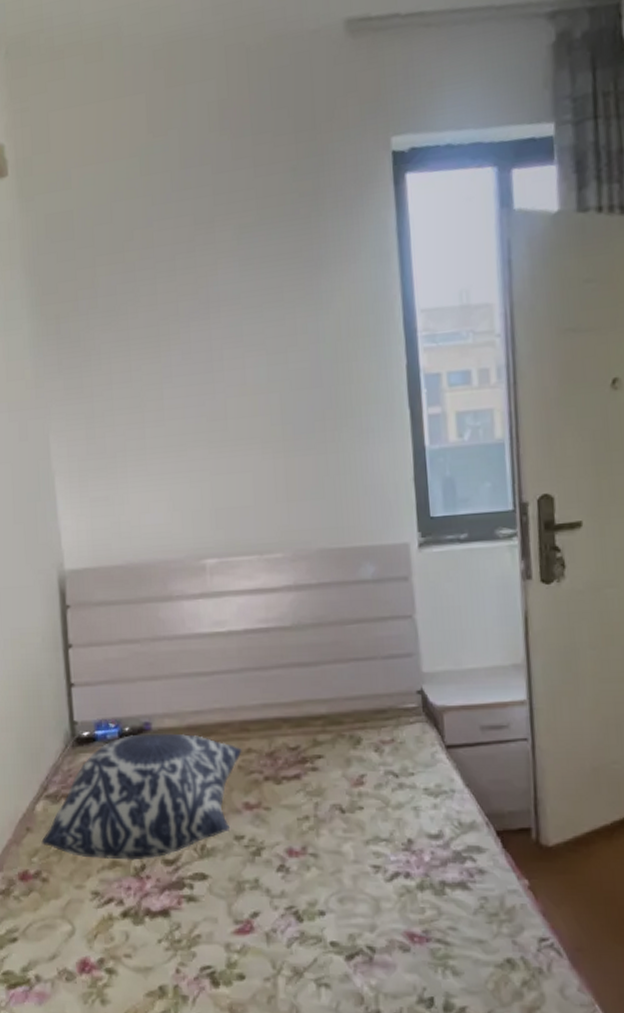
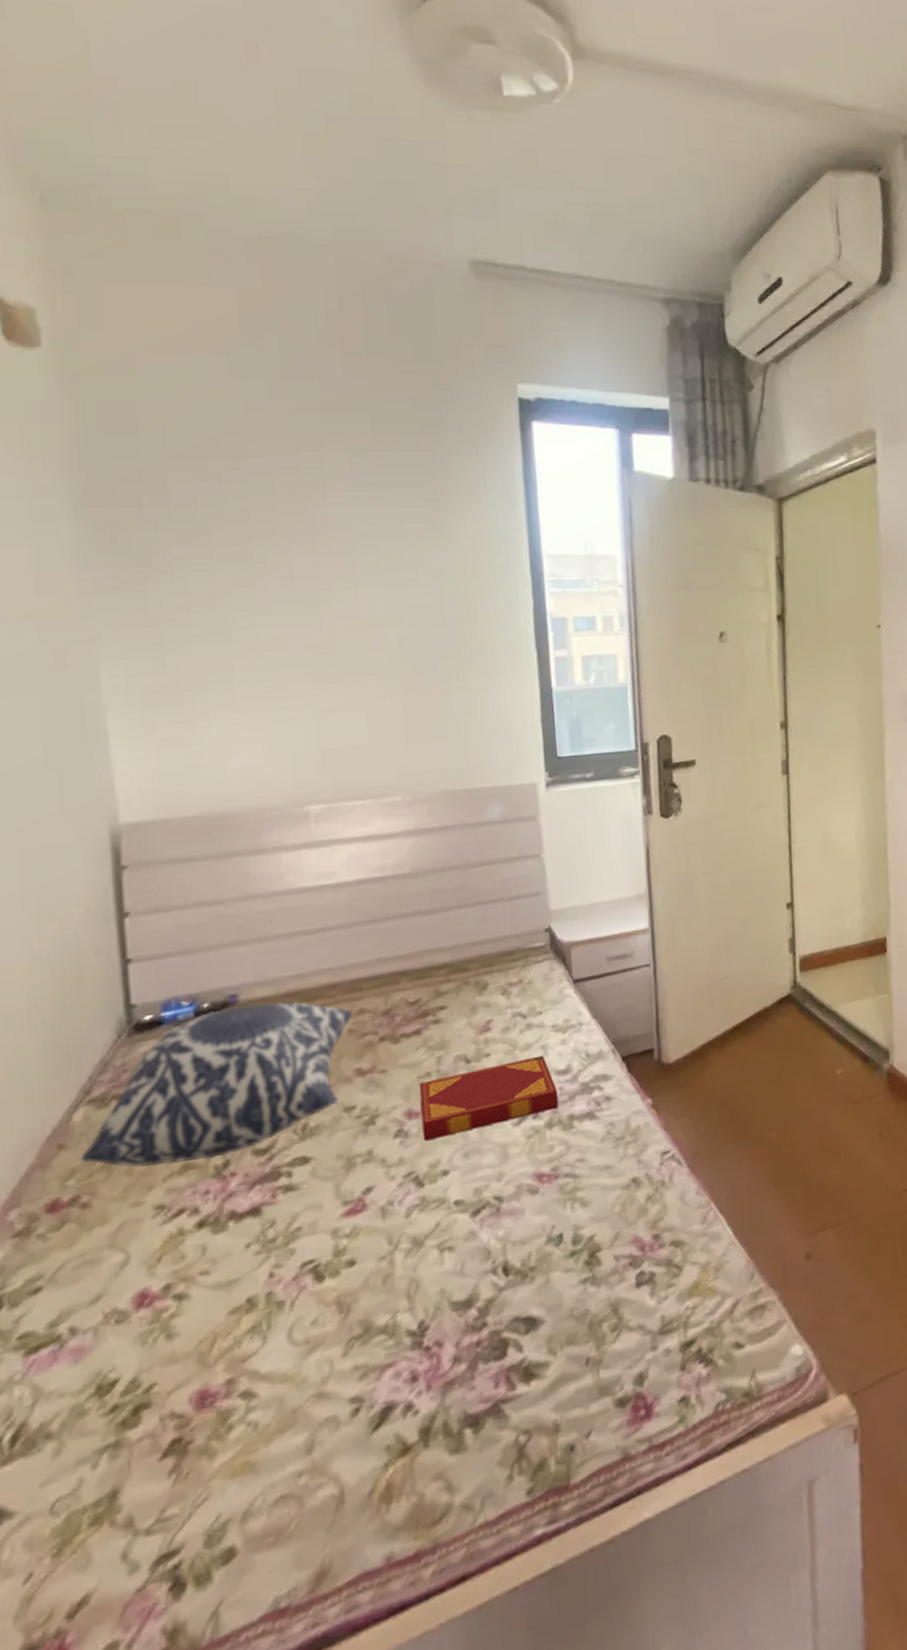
hardback book: none [299,816,430,881] -> present [419,1055,558,1142]

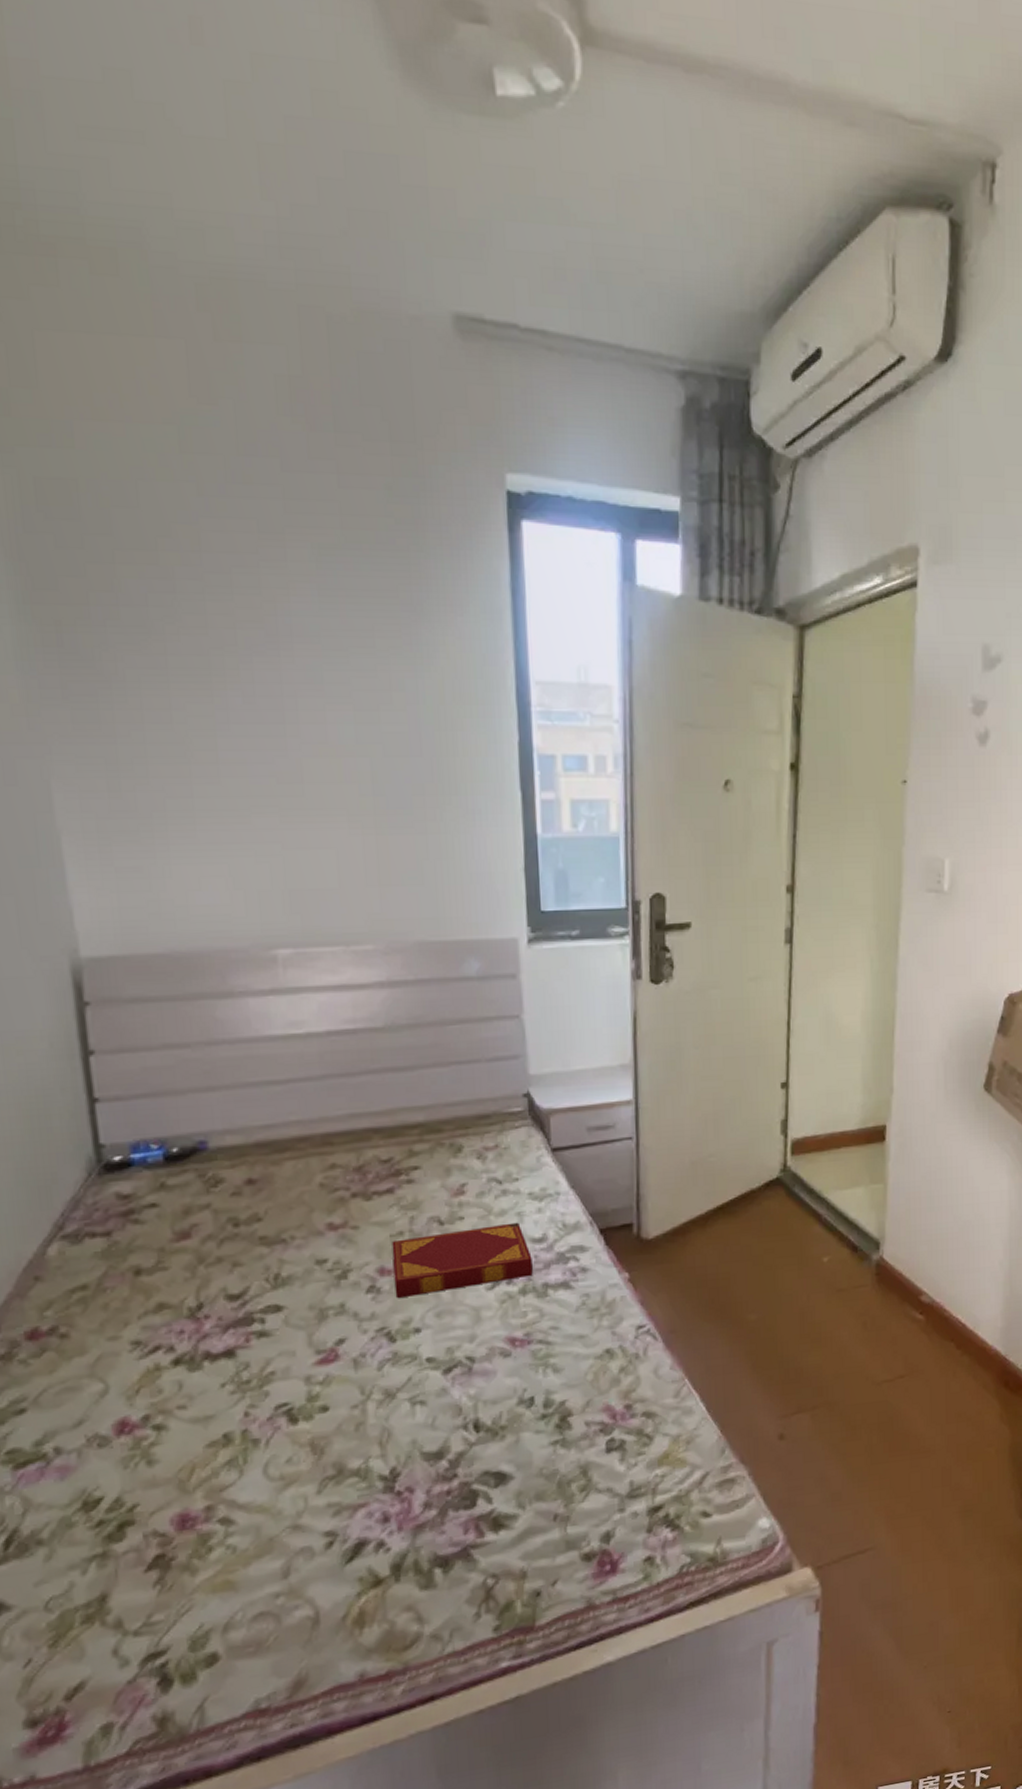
cushion: present [80,1002,353,1168] -> none [57,1152,324,1304]

